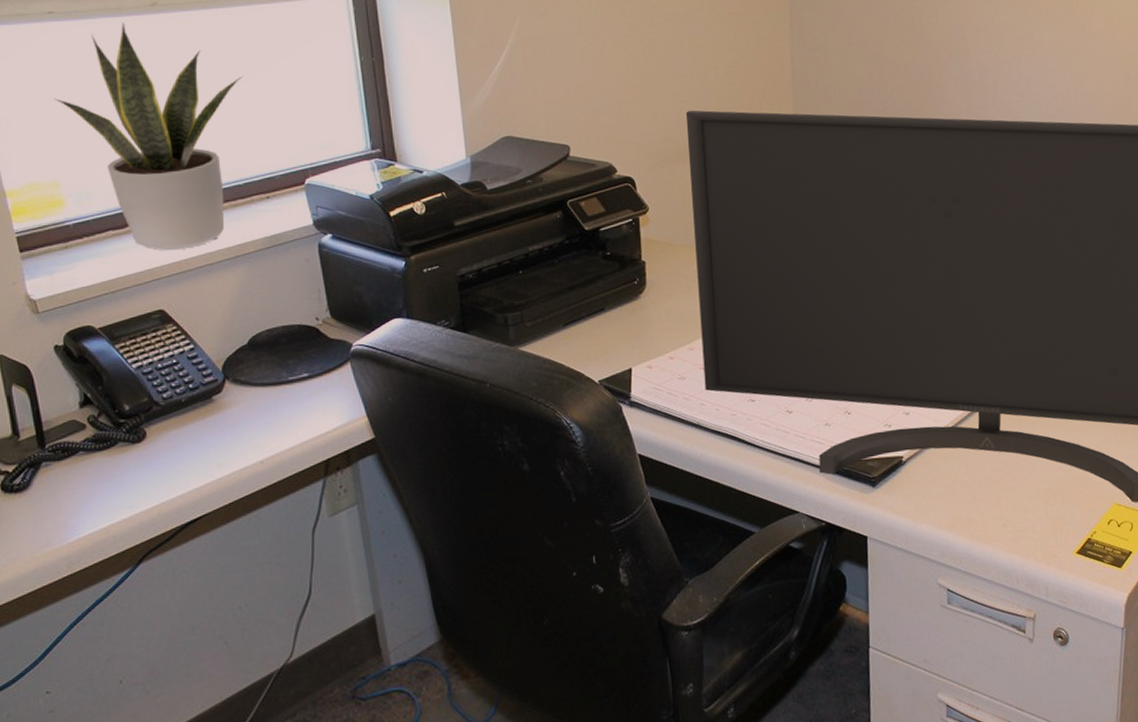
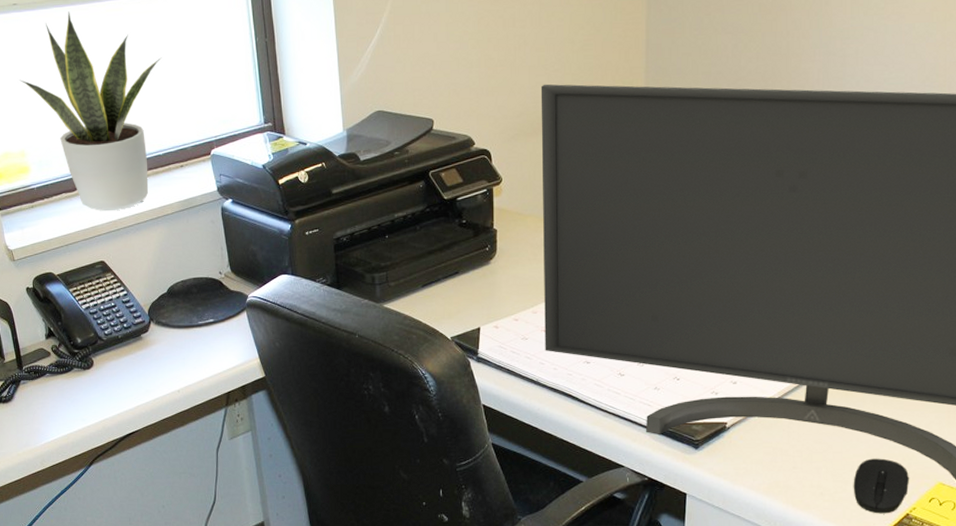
computer mouse: none [1033,482,1088,541] -> present [853,458,910,514]

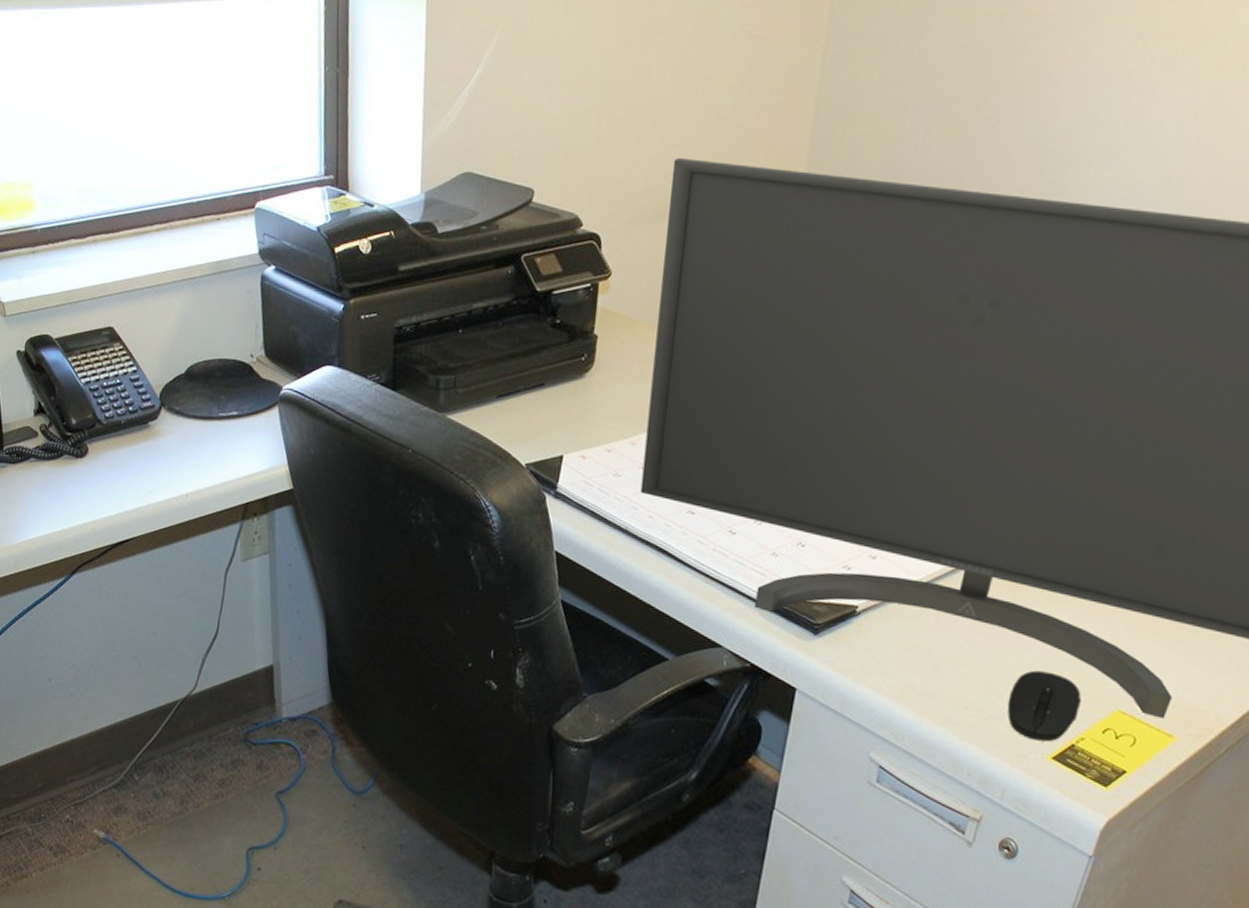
potted plant: present [20,11,162,211] -> none [33,13,207,266]

